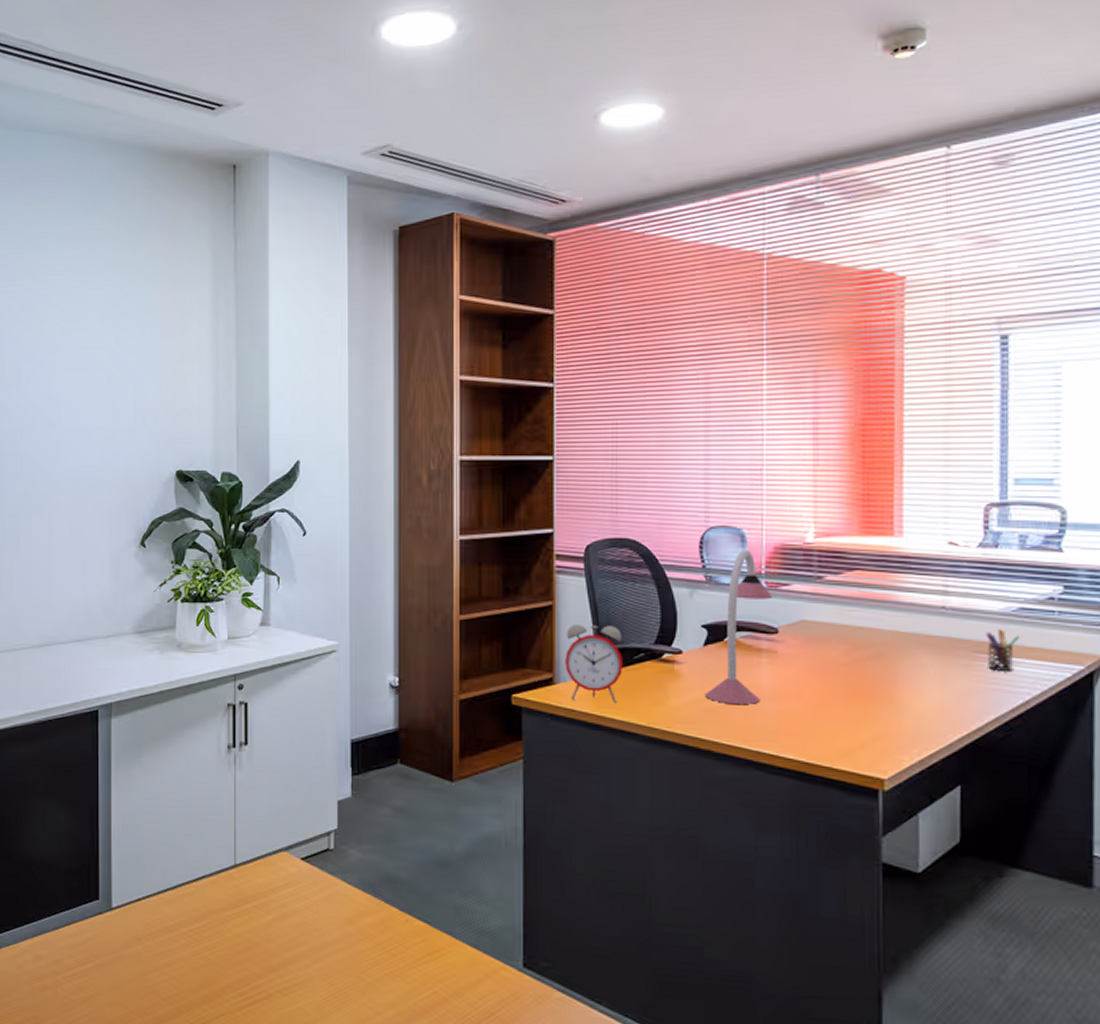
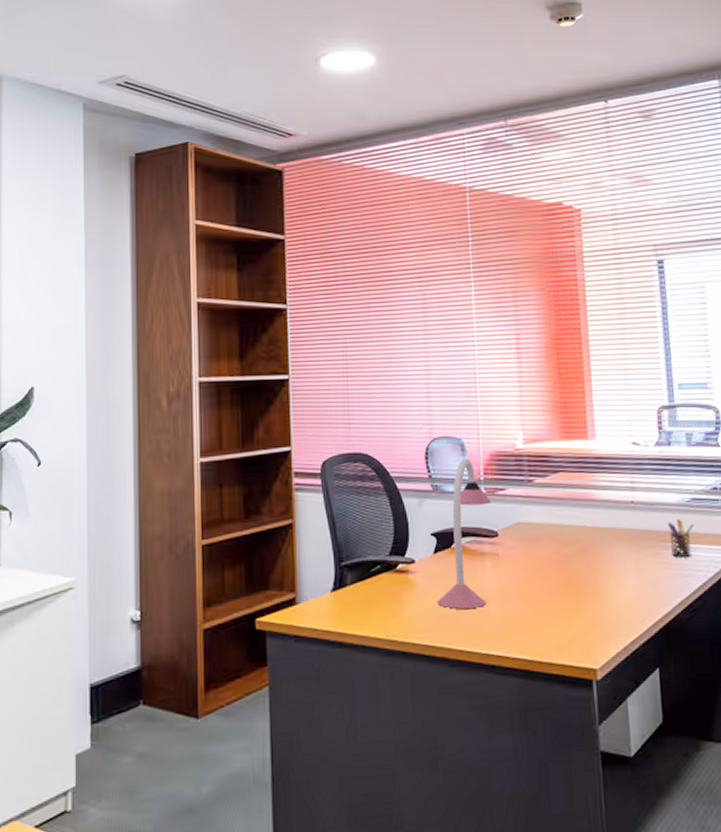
alarm clock: present [565,623,624,702] -> none [306,540,362,618]

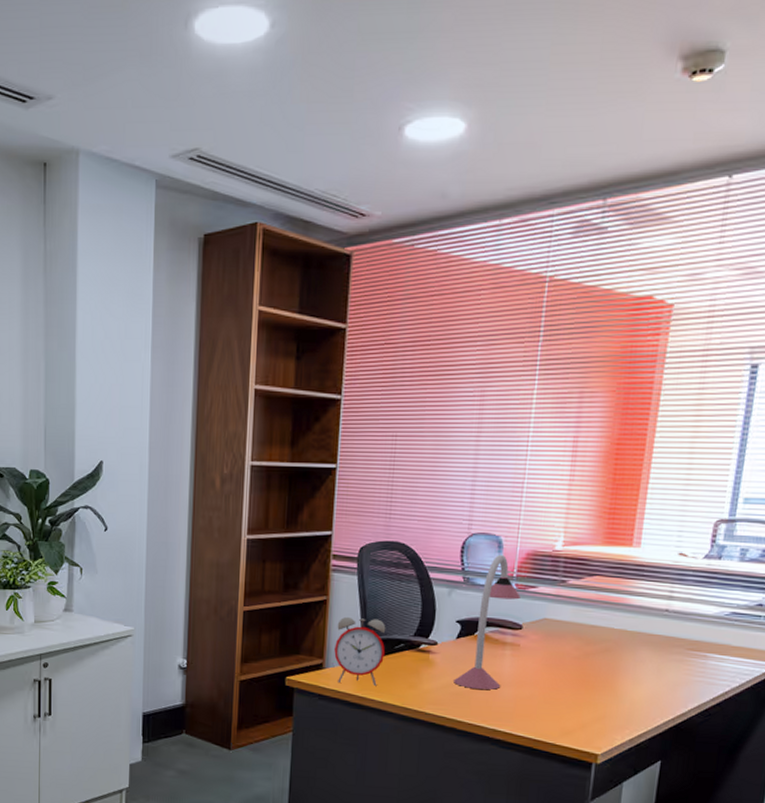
alarm clock: none [306,540,362,618] -> present [334,616,386,686]
pen holder: present [667,519,694,557] -> none [698,630,728,666]

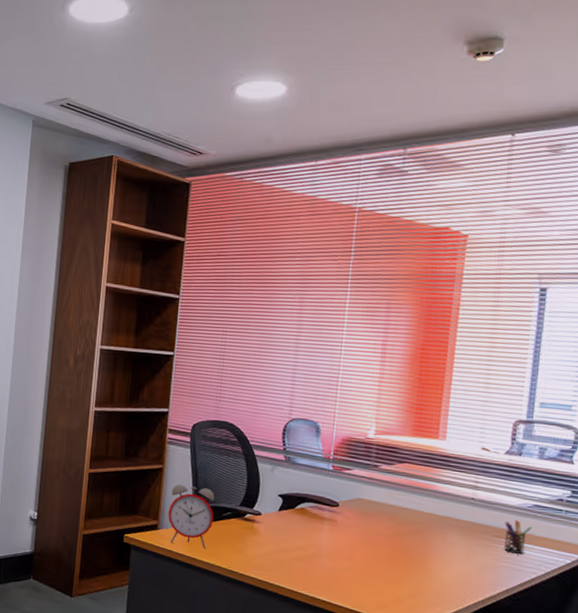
desk lamp: present [454,554,521,690] -> none [276,438,337,560]
pen holder: none [698,630,728,666] -> present [504,520,532,554]

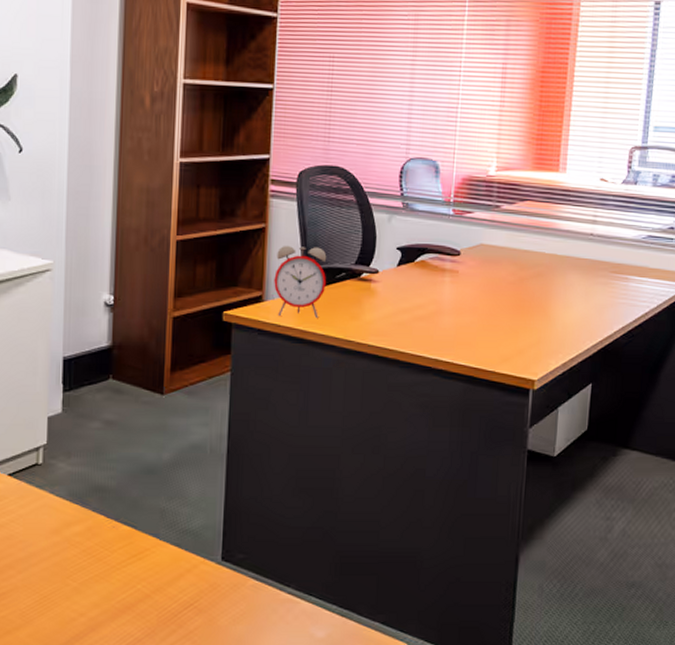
pen holder: present [504,520,532,554] -> none [621,253,646,288]

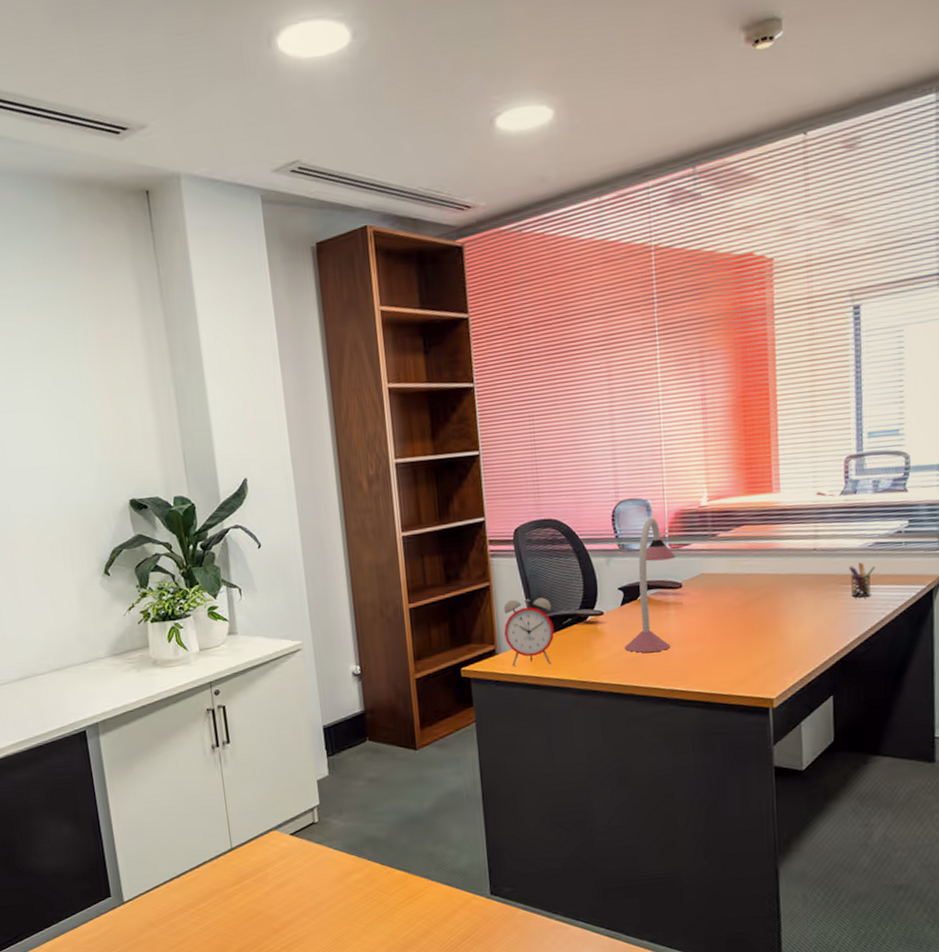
desk lamp: none [396,179,458,318] -> present [625,517,676,653]
pen holder: none [621,253,646,288] -> present [849,562,875,598]

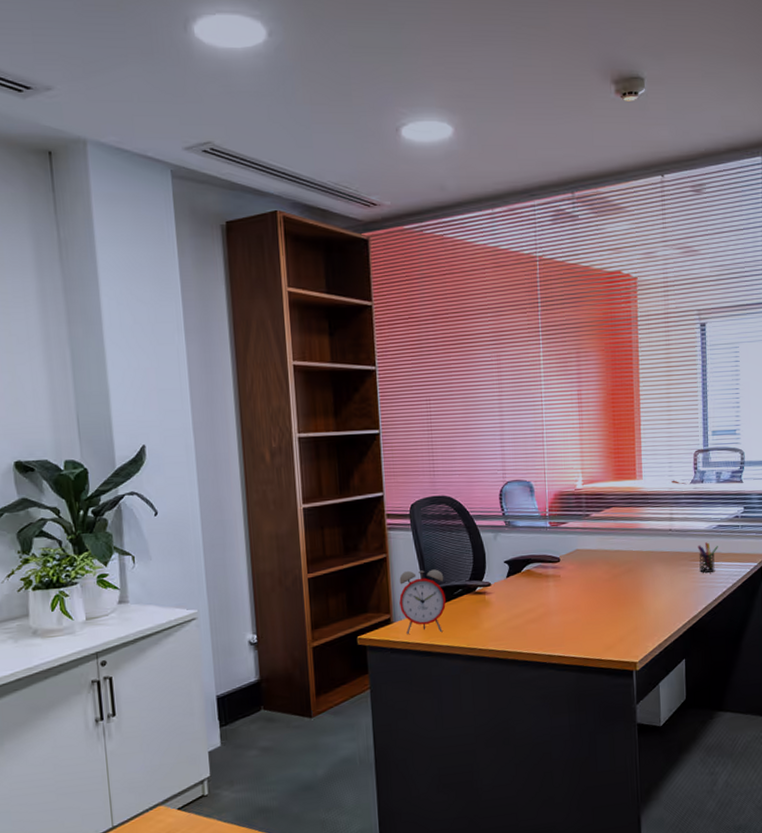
desk lamp: present [625,517,676,653] -> none [510,497,555,621]

